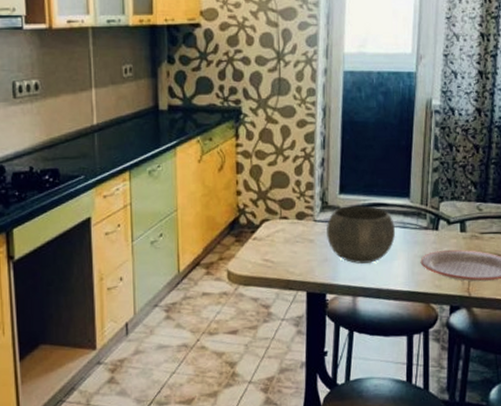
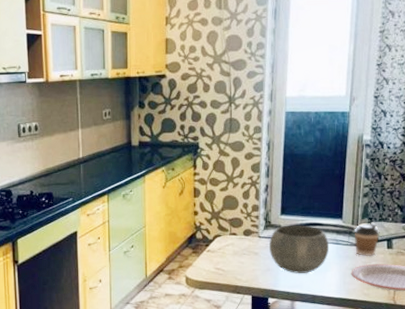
coffee cup: none [423,201,452,242] -> present [354,222,380,257]

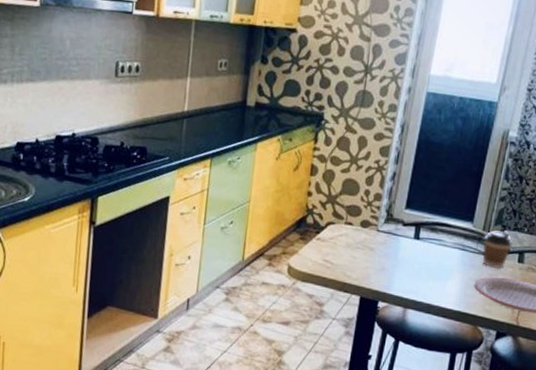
bowl: present [268,225,330,273] -> none [386,221,455,279]

